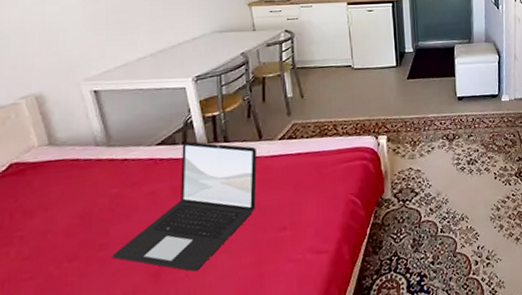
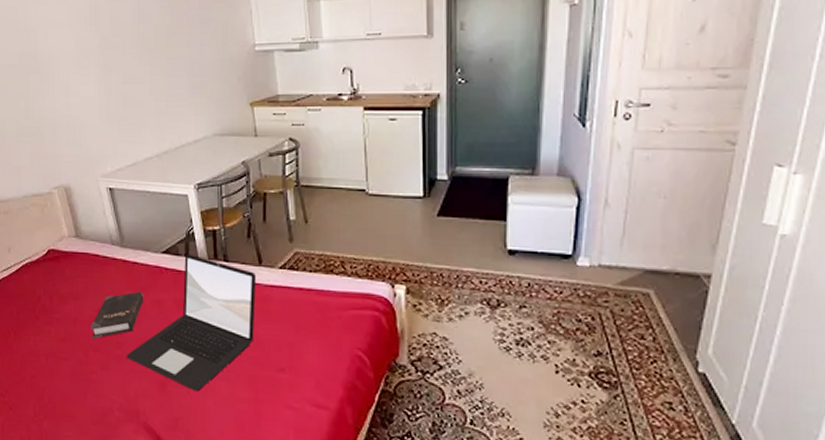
hardback book: none [66,187,135,248] -> present [91,291,144,339]

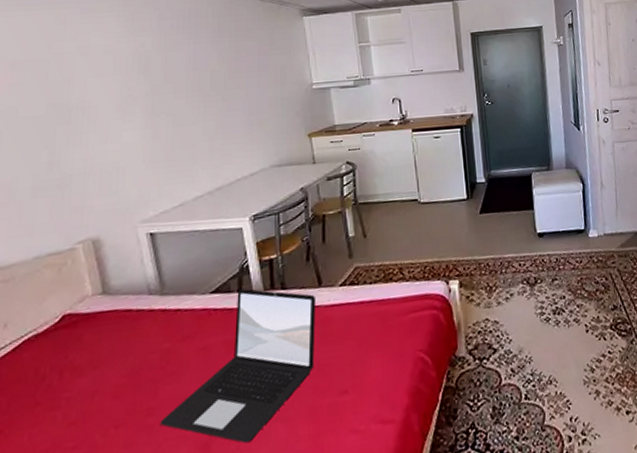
hardback book: present [91,291,144,339] -> none [114,341,187,412]

